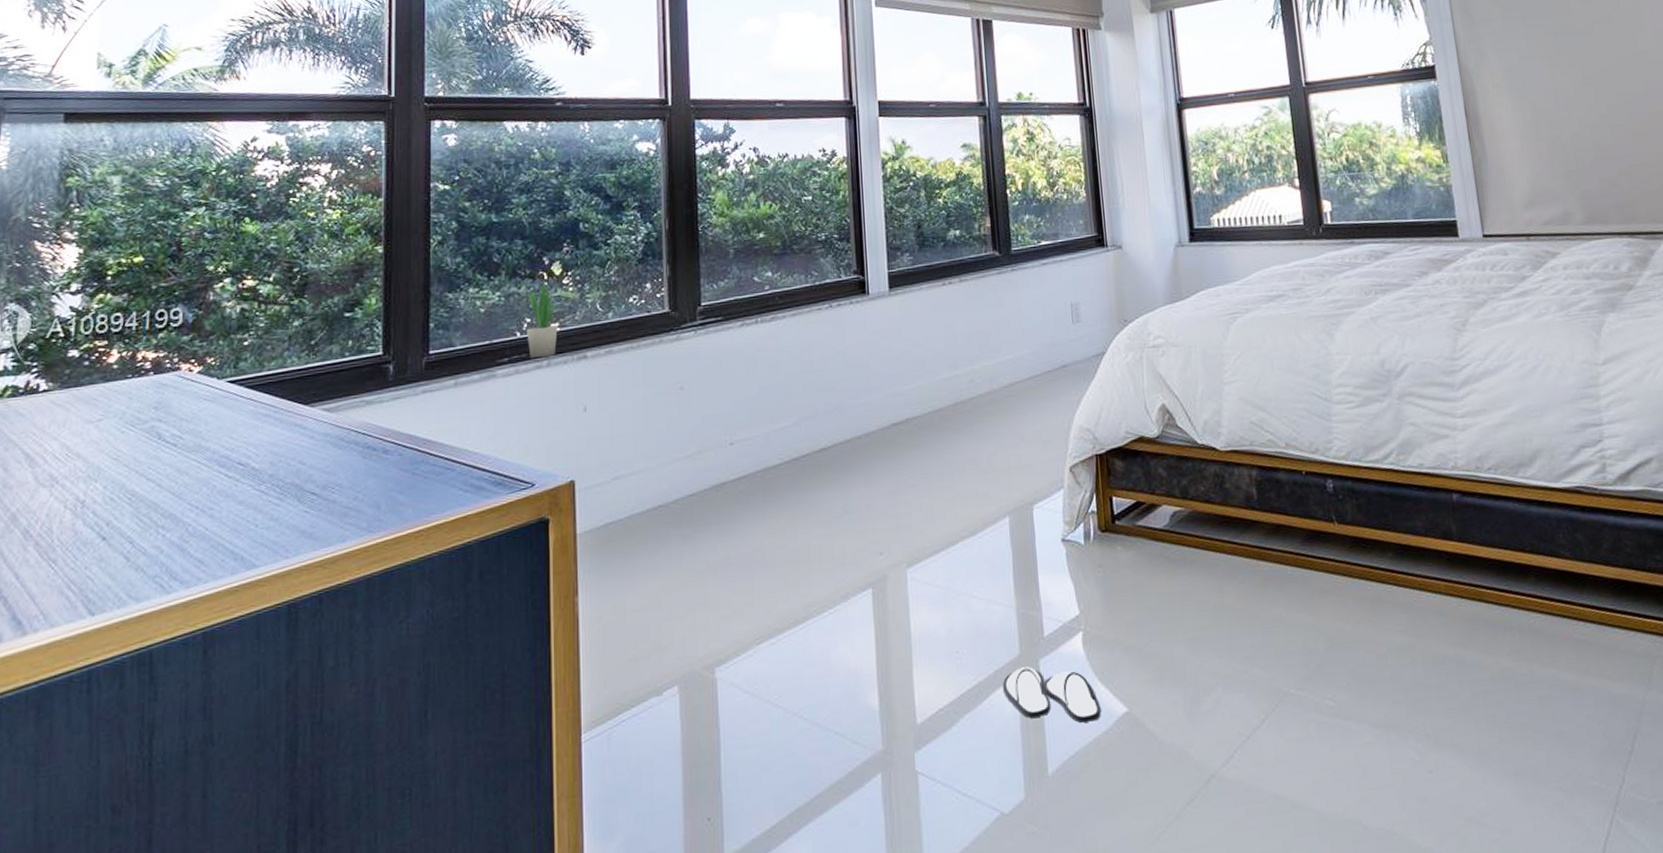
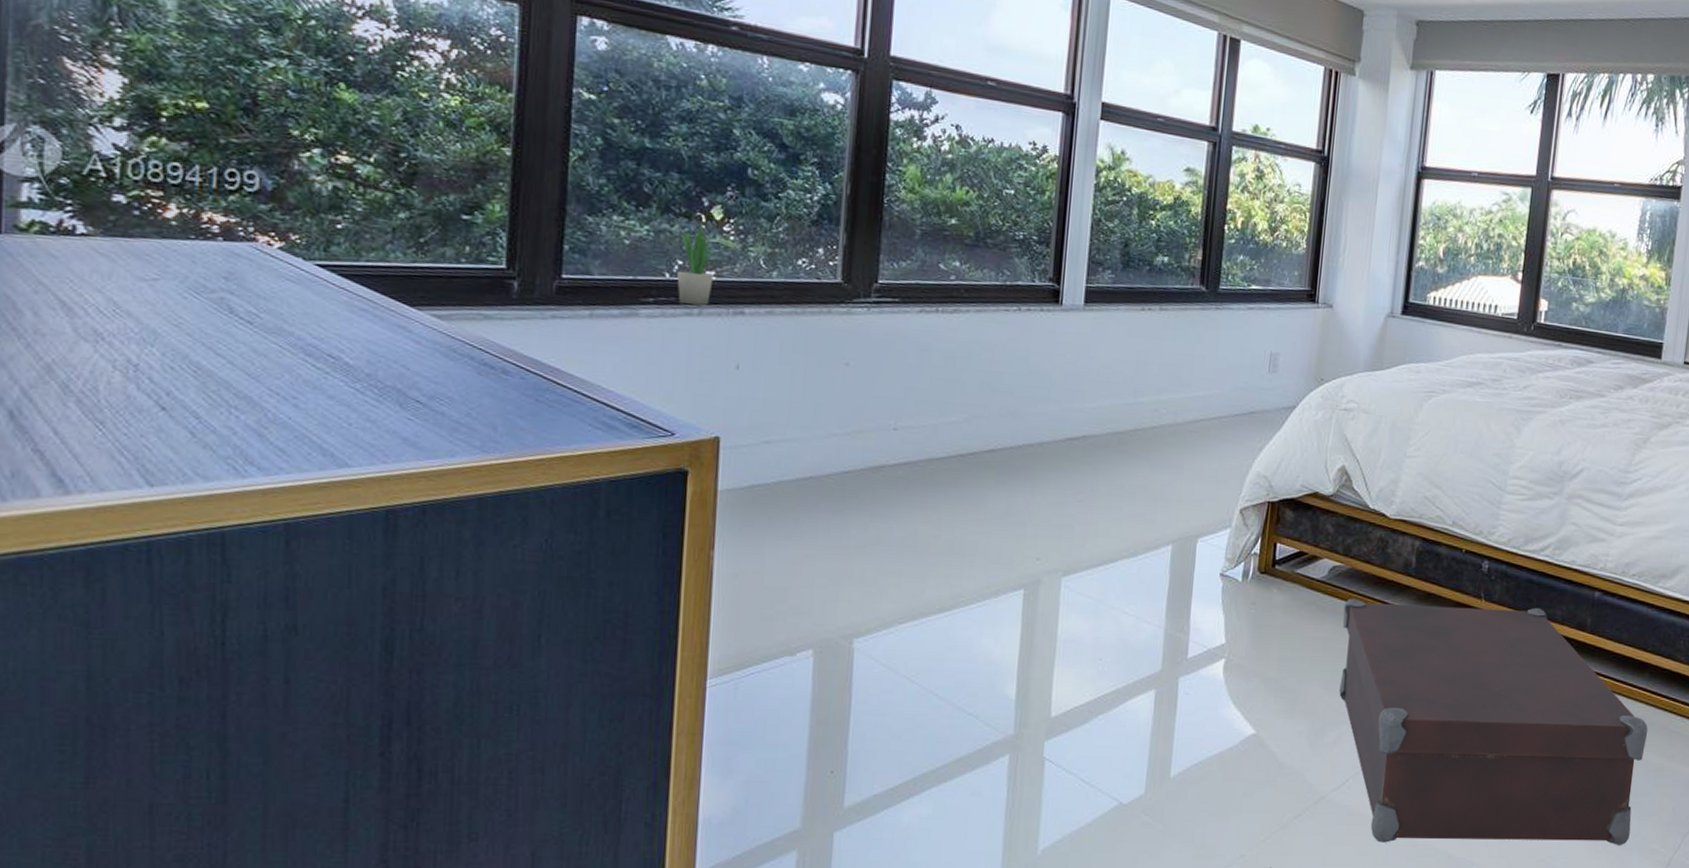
slippers: present [1002,666,1101,723] -> none [1139,682,1230,737]
suitcase: none [1192,522,1563,822] -> present [1339,598,1648,845]

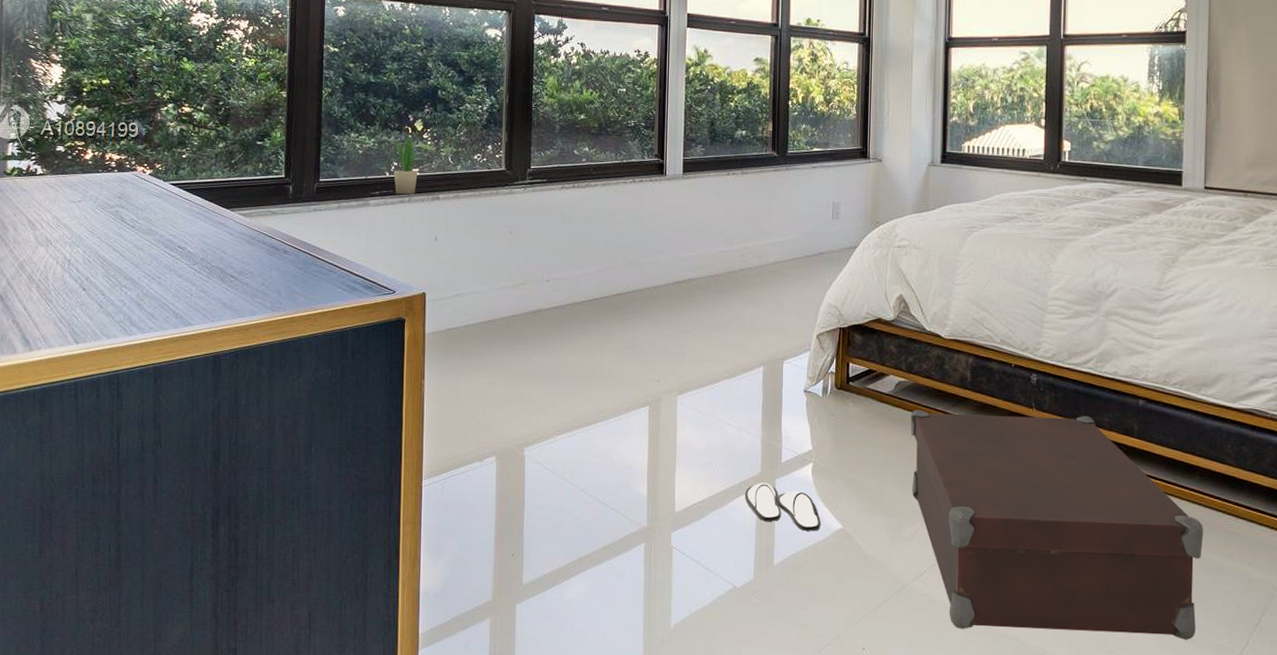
slippers: none [1139,682,1230,737] -> present [744,483,821,531]

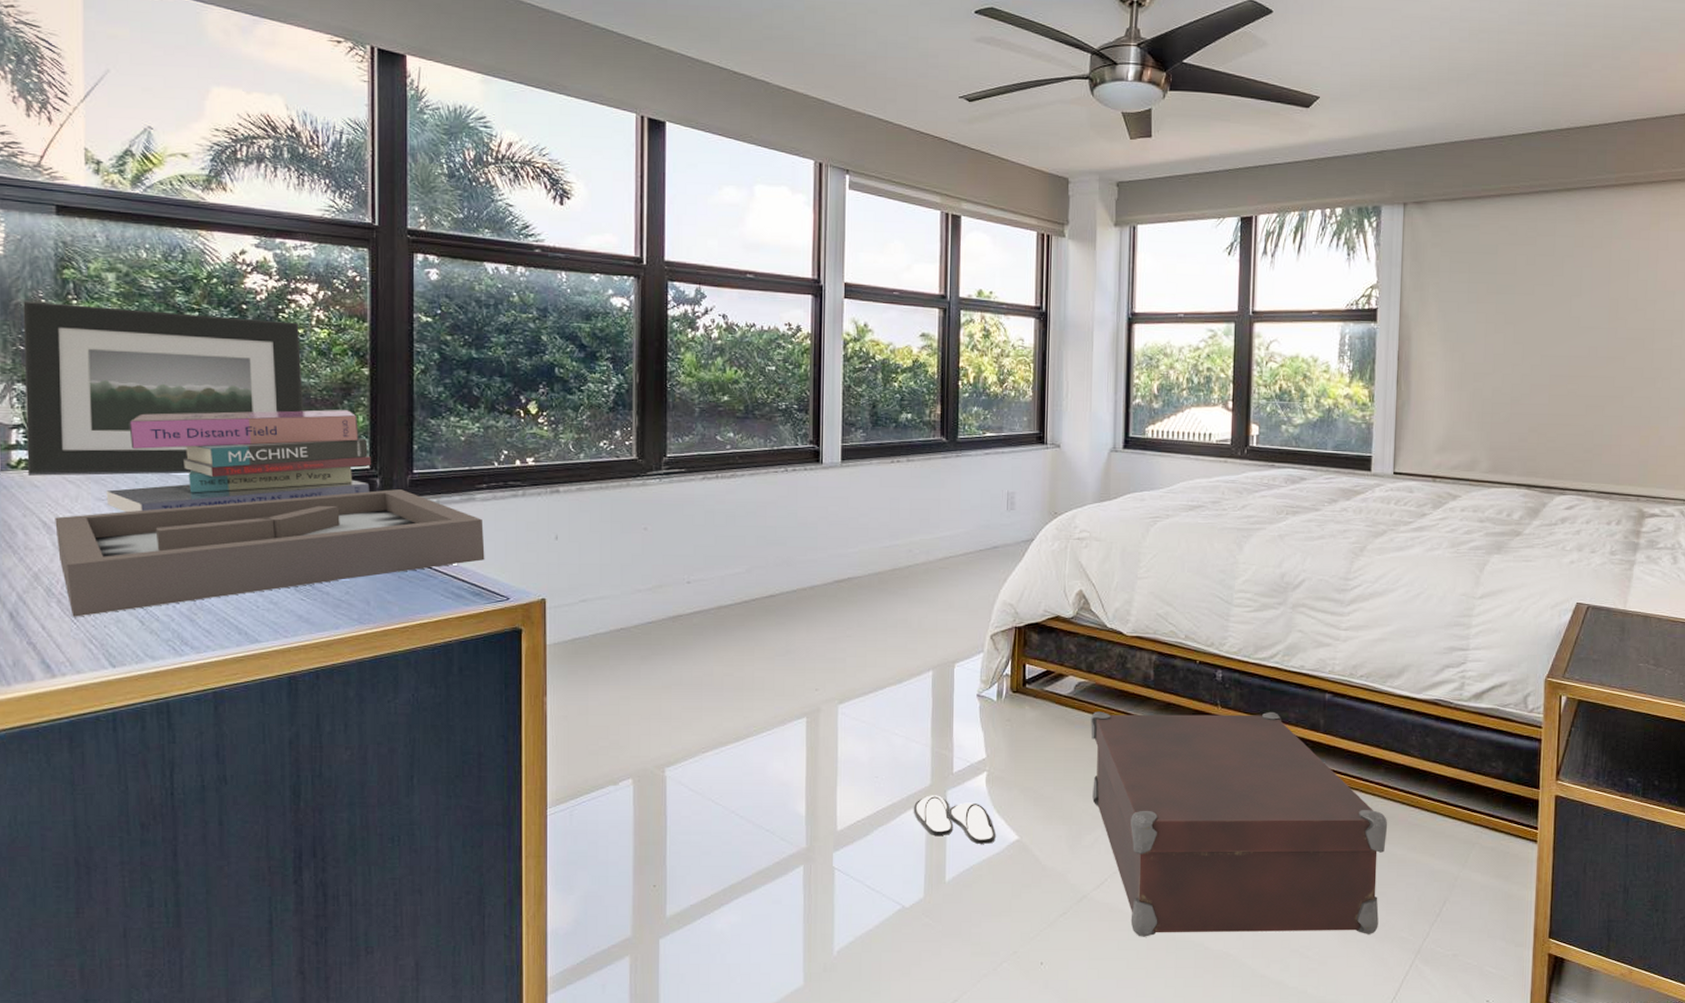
picture frame: none [19,37,234,182] -> present [23,301,304,476]
decorative tray: none [38,195,376,300] -> present [55,489,485,617]
books: none [77,127,287,213] -> present [106,410,372,513]
potted plant: present [394,131,418,195] -> none [504,414,533,488]

